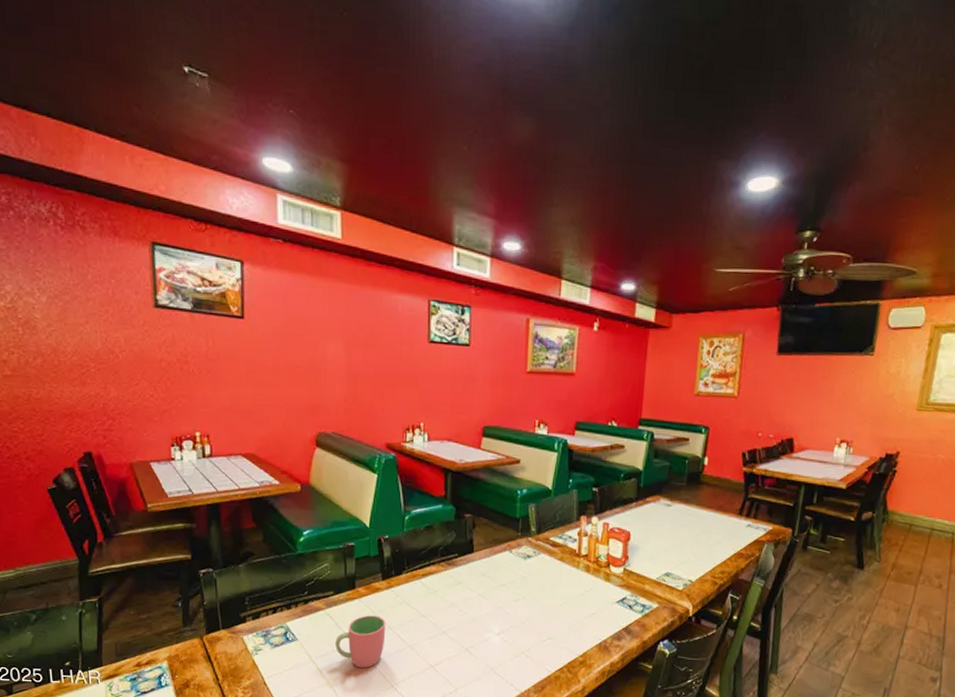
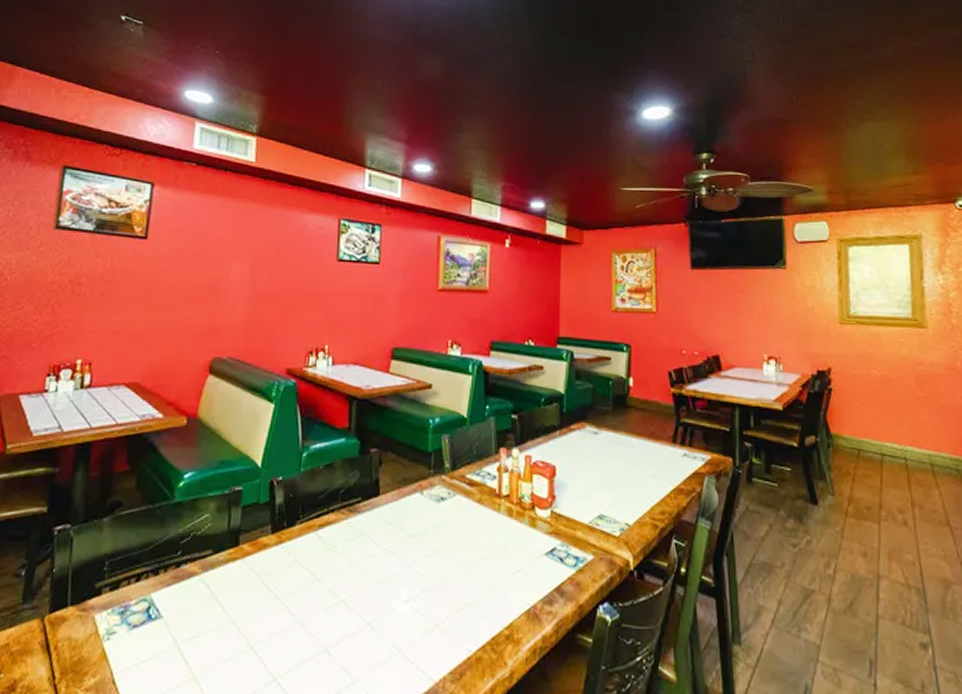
cup: present [335,615,386,668] -> none [208,580,272,654]

